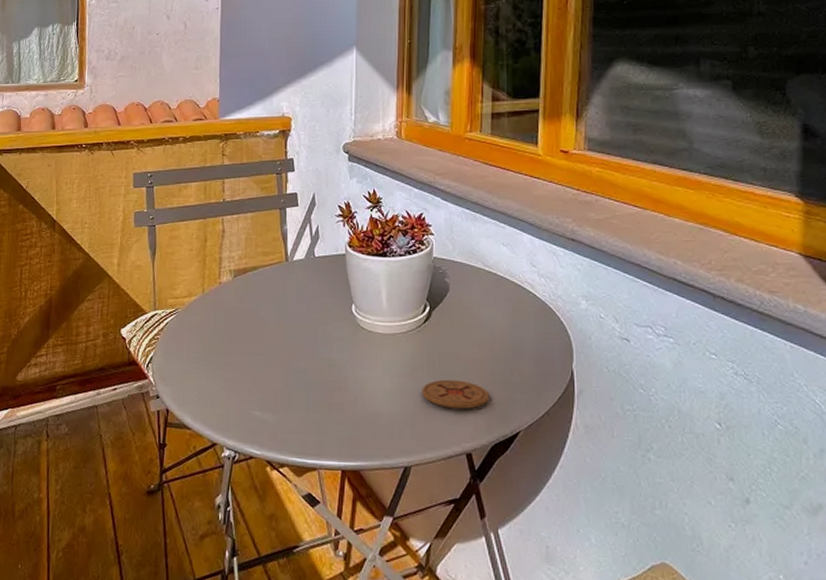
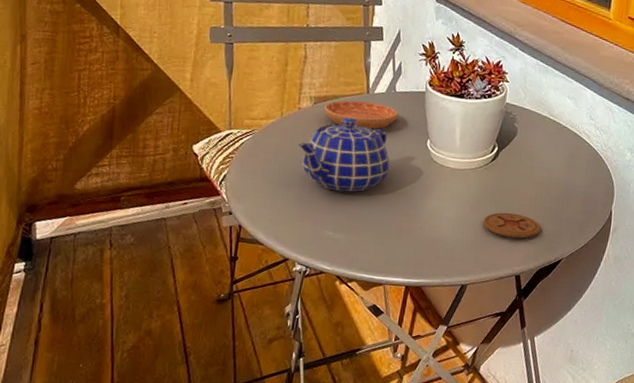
teapot: none [221,288,315,367] -> present [298,117,390,192]
saucer: none [244,269,319,299] -> present [324,100,399,130]

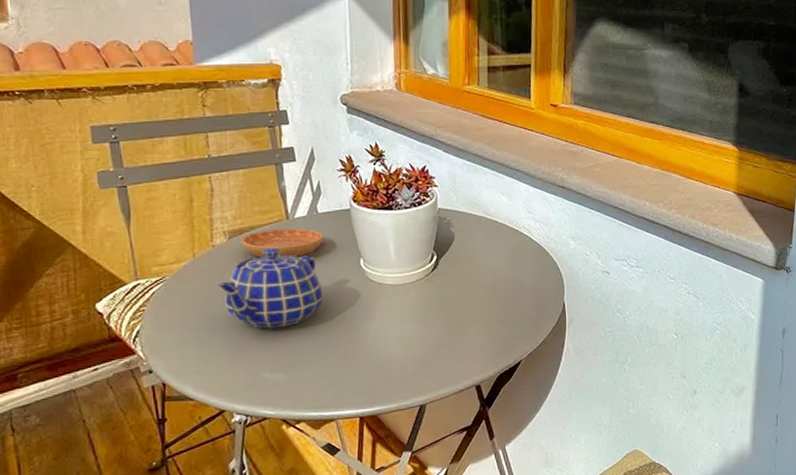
coaster: present [483,212,541,239] -> none [433,321,494,348]

